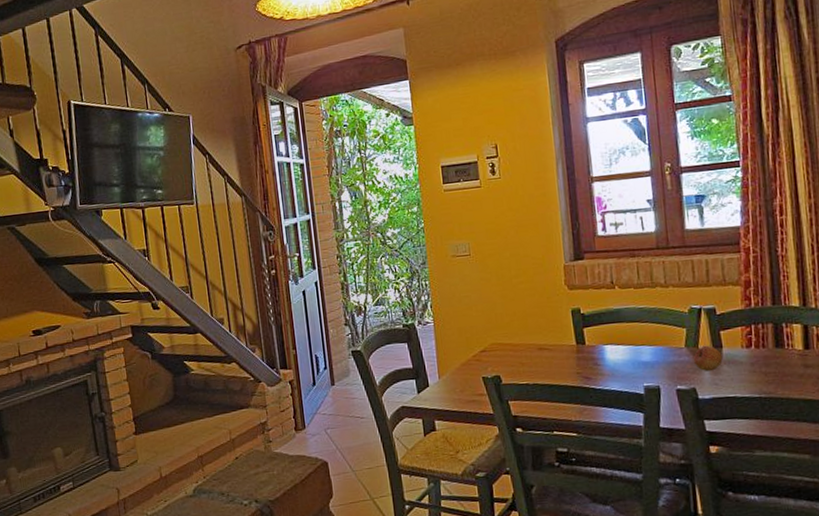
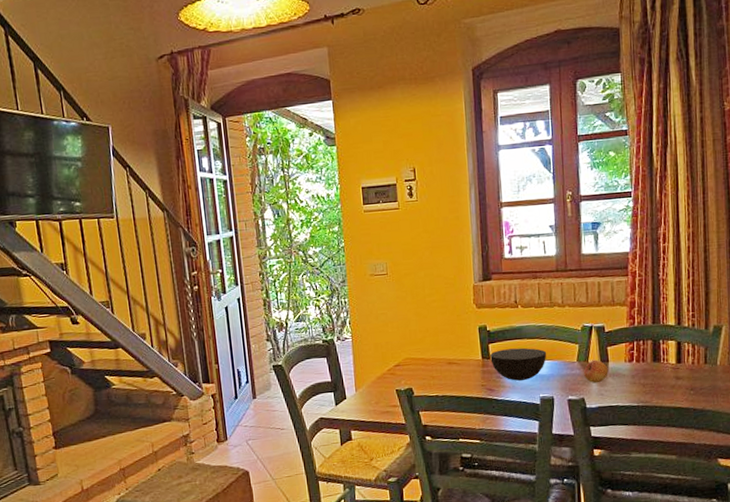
bowl: none [585,332,650,369] -> present [490,347,547,381]

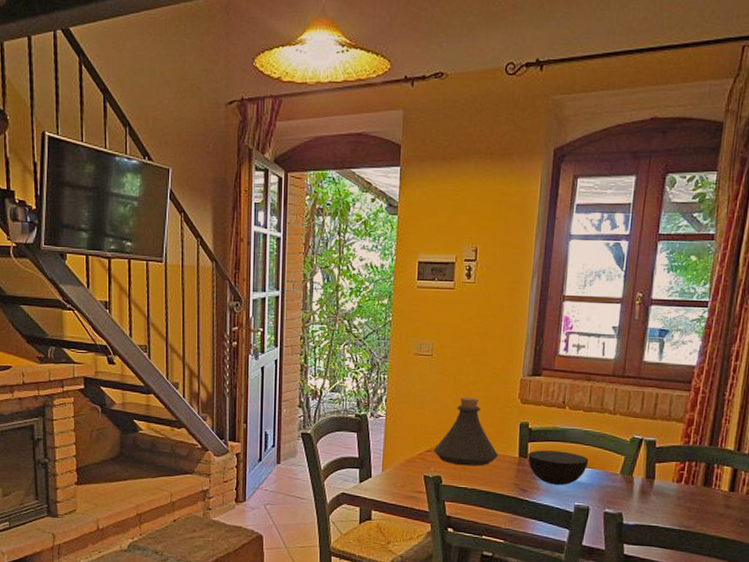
bottle: none [401,309,463,375] -> present [433,397,498,466]
fruit: present [584,359,608,384] -> none [626,474,653,500]

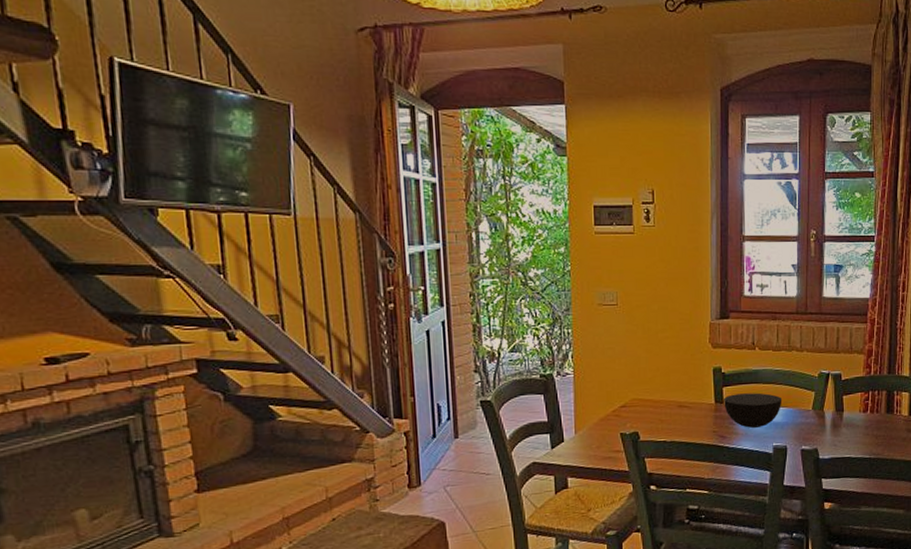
bottle: present [433,397,498,466] -> none [627,346,694,419]

